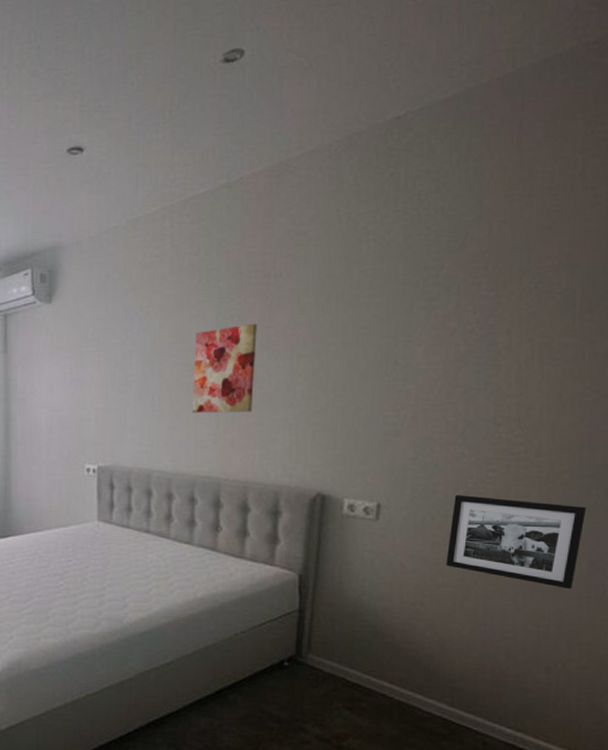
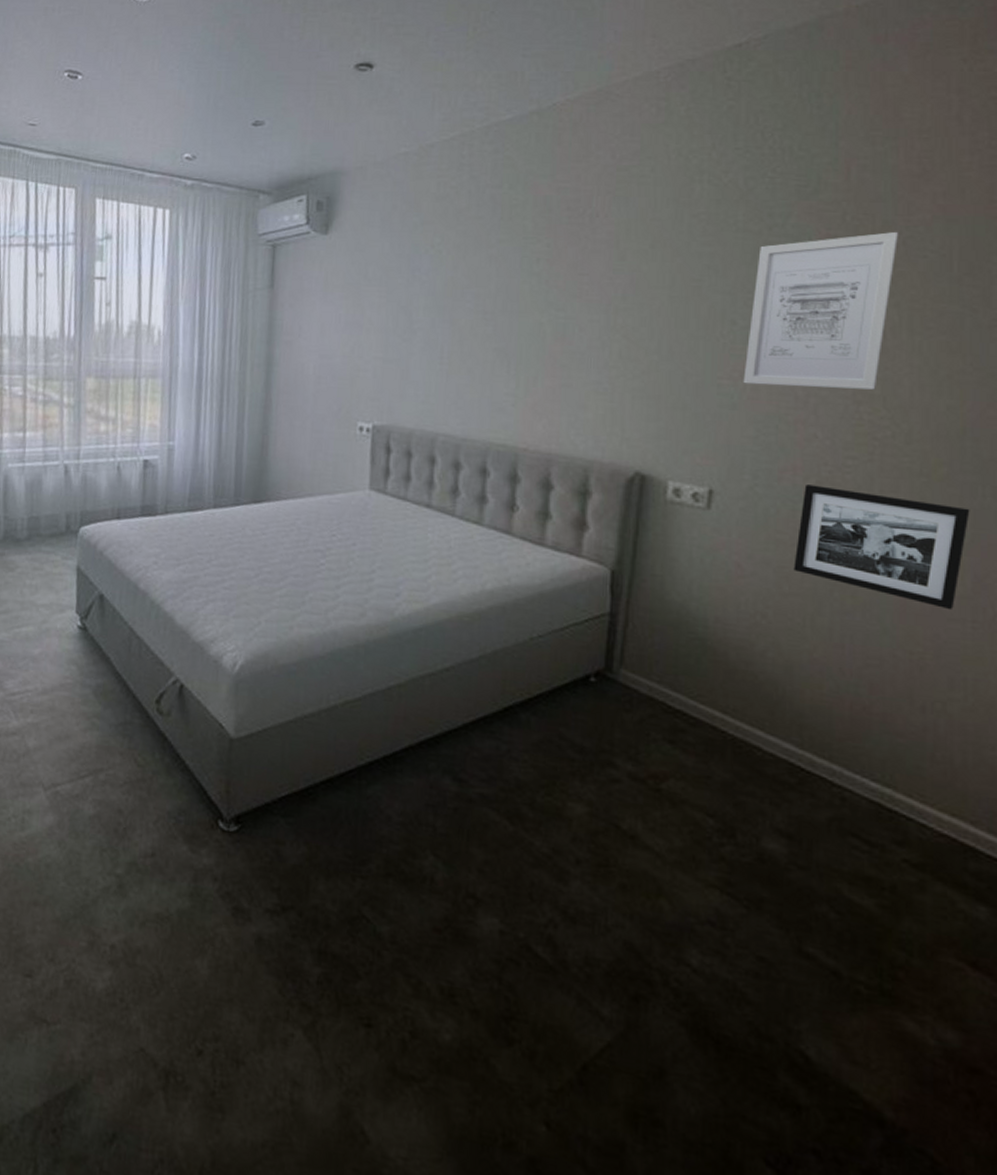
wall art: present [192,323,257,413] -> none [488,268,568,372]
wall art: none [404,277,532,414] -> present [743,231,899,390]

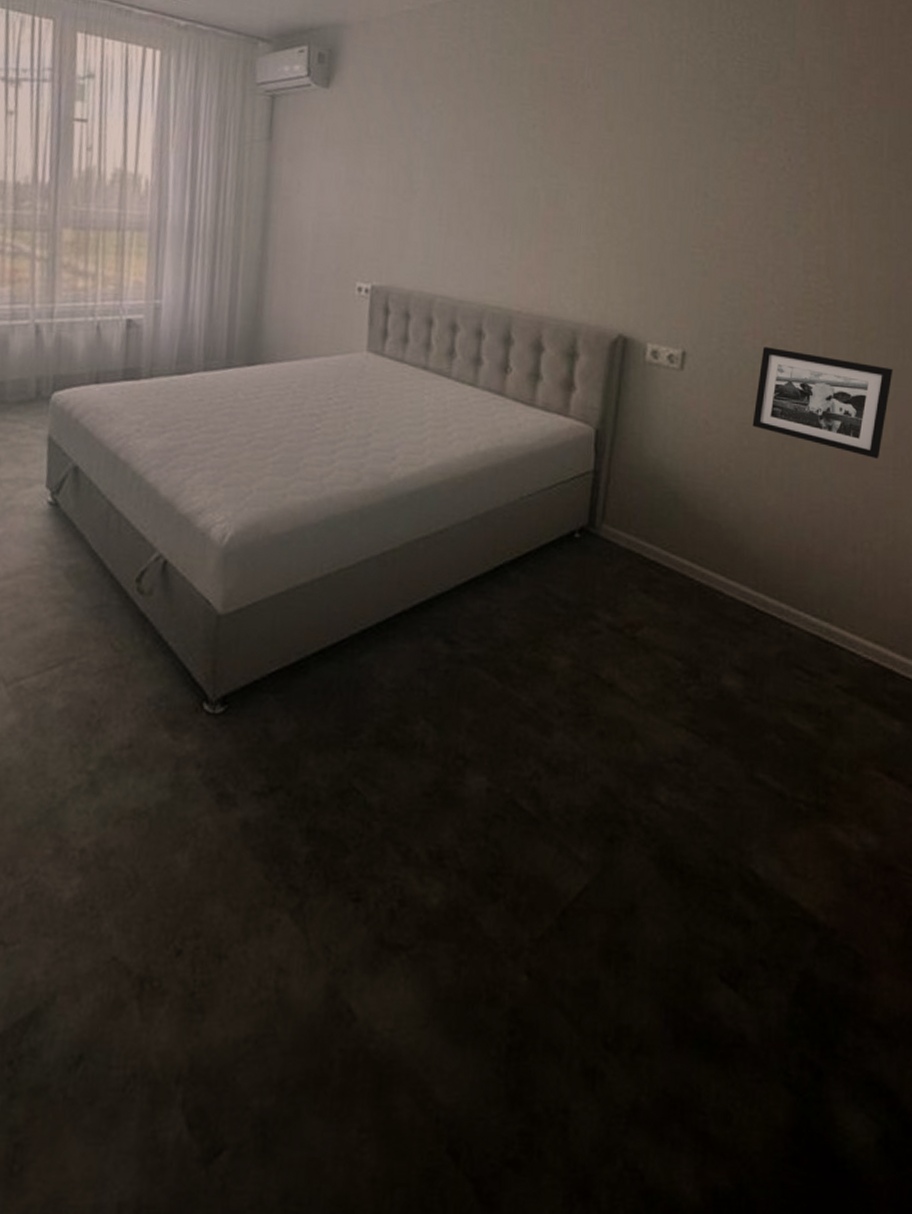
wall art: present [743,231,899,390] -> none [713,118,842,261]

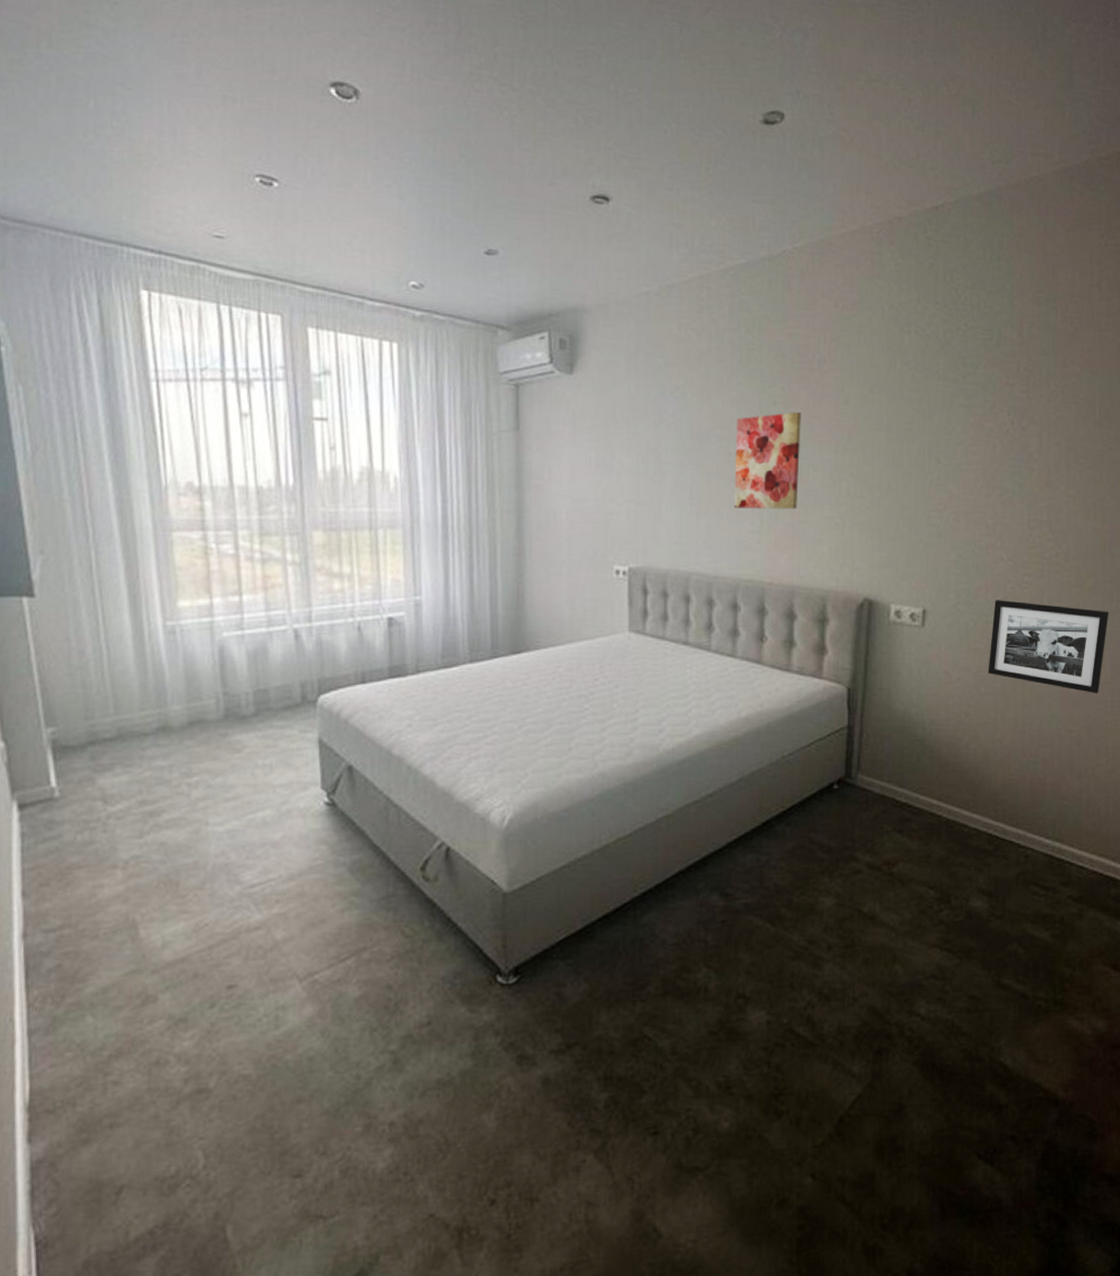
wall art: none [485,136,561,237] -> present [734,411,801,510]

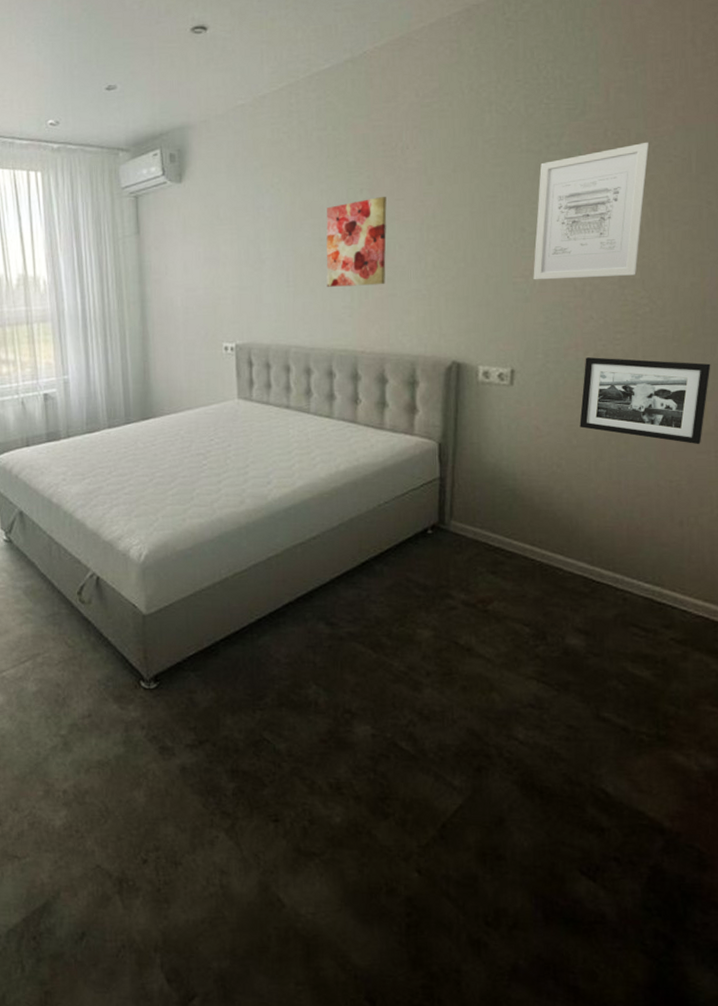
wall art: none [947,381,1059,517] -> present [533,141,650,280]

